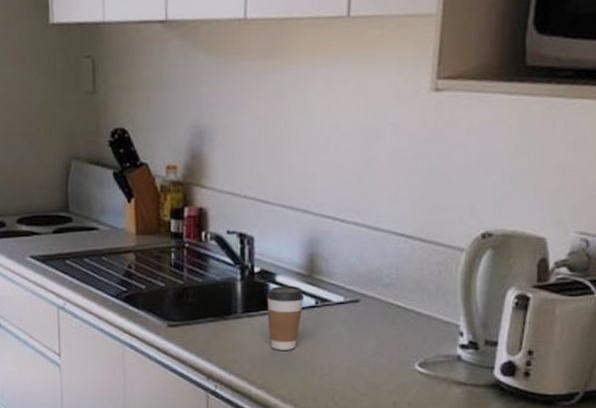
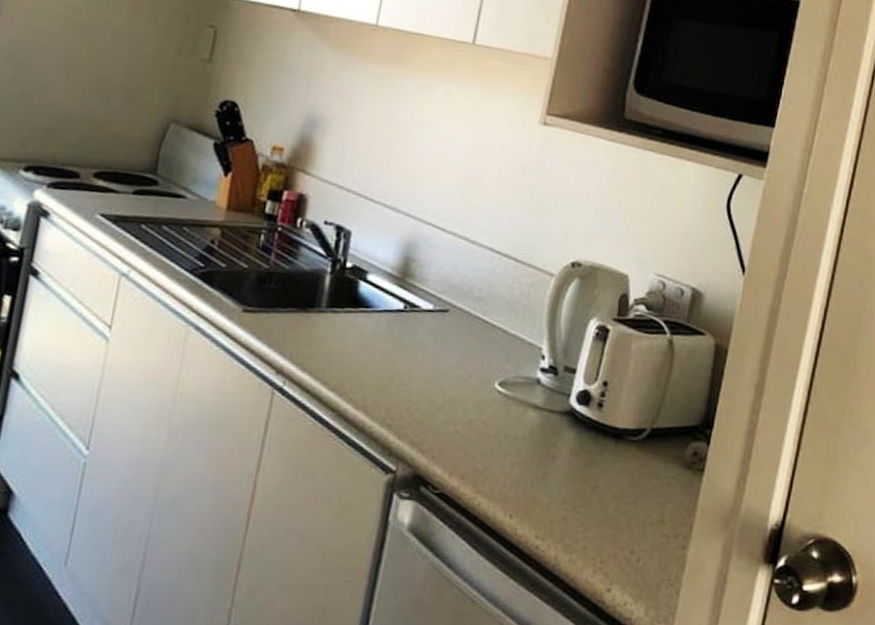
coffee cup: present [267,285,304,350] -> none [350,285,394,353]

